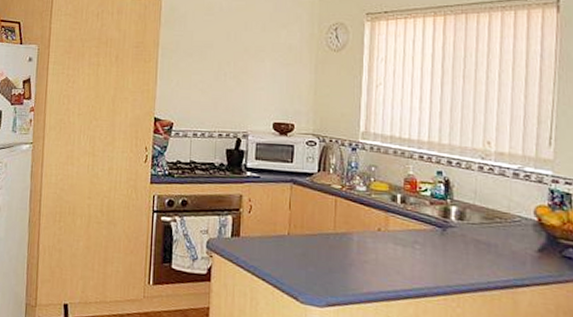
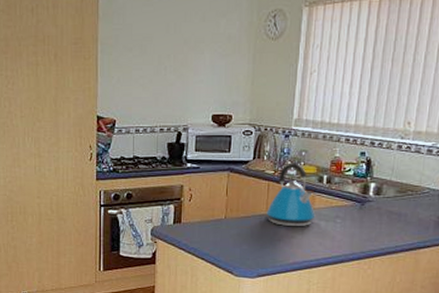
kettle: none [334,178,390,251] -> present [266,163,316,227]

